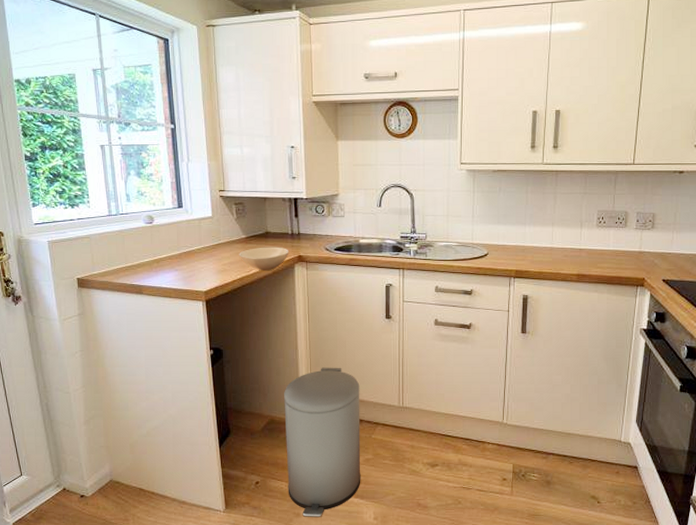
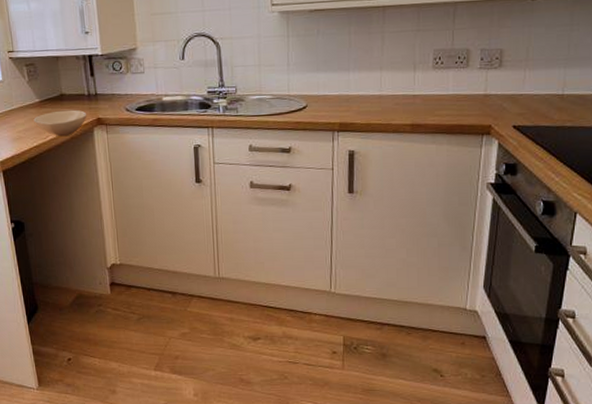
pedal bin: present [284,367,361,518] -> none [91,237,178,395]

